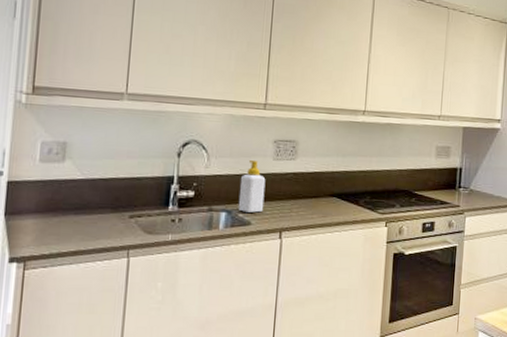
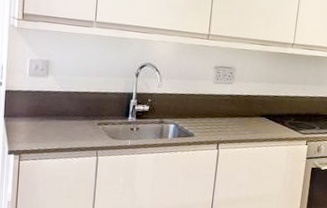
soap bottle: present [238,161,266,213] -> none [184,83,207,127]

